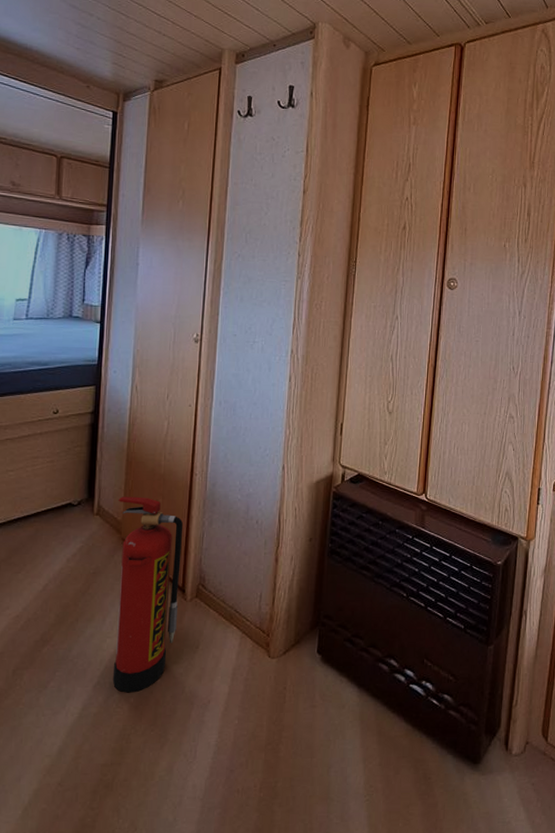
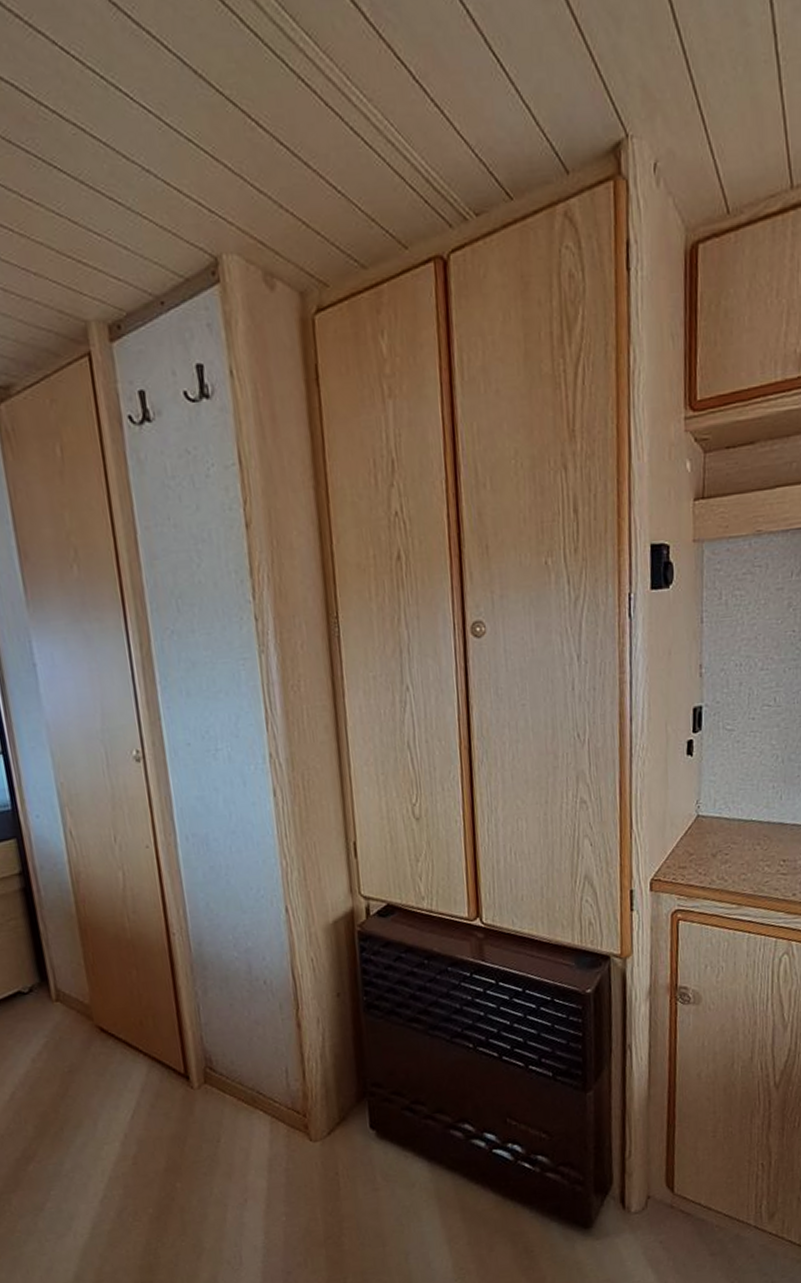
fire extinguisher: present [112,496,183,693] -> none [80,971,188,1204]

